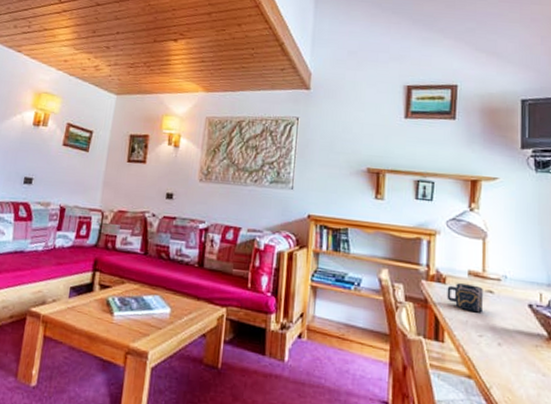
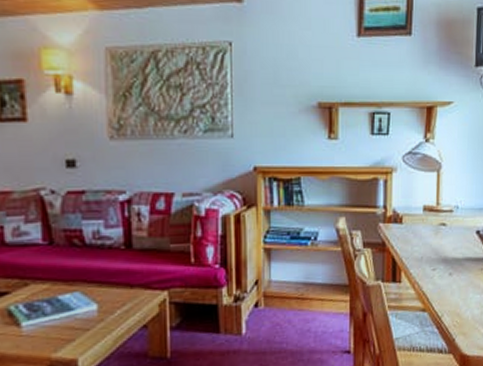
cup: present [447,283,483,313] -> none [403,220,437,248]

